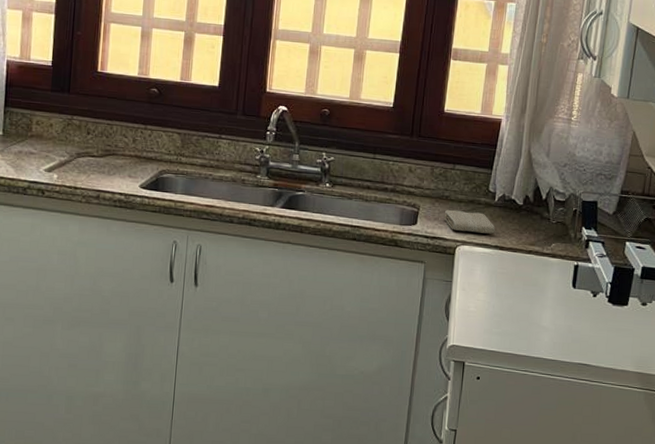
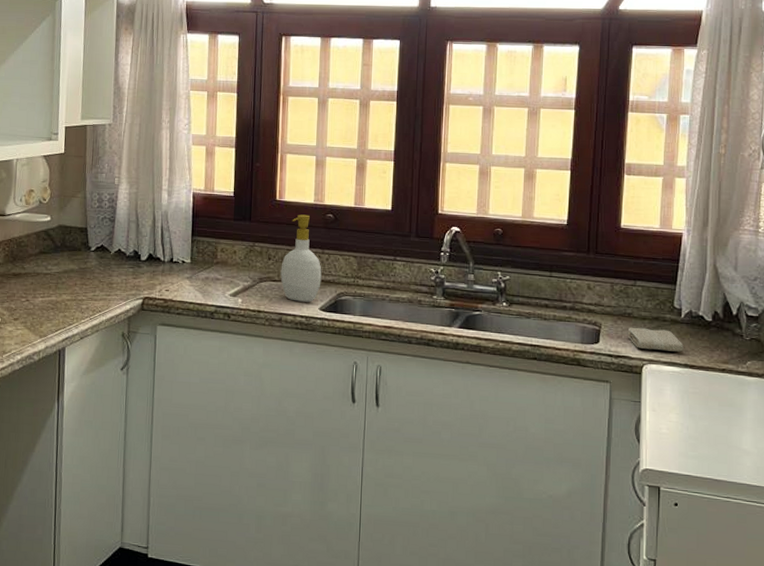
soap bottle: none [99,87,144,180] -> present [280,214,322,303]

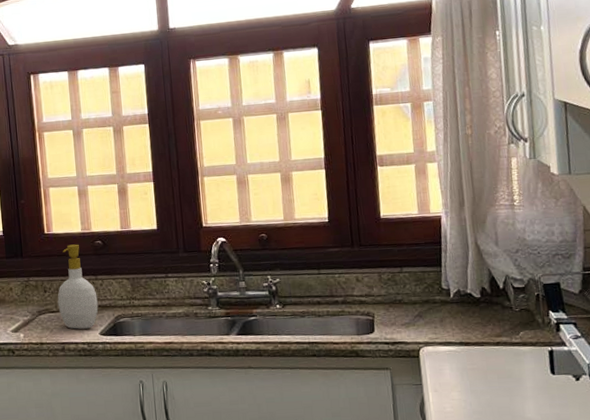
washcloth: present [628,327,684,352] -> none [401,311,457,333]

